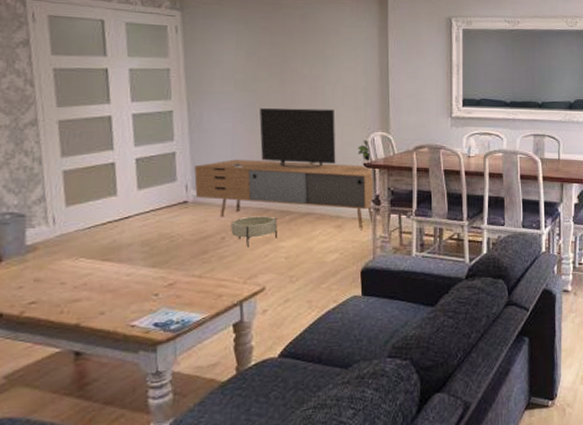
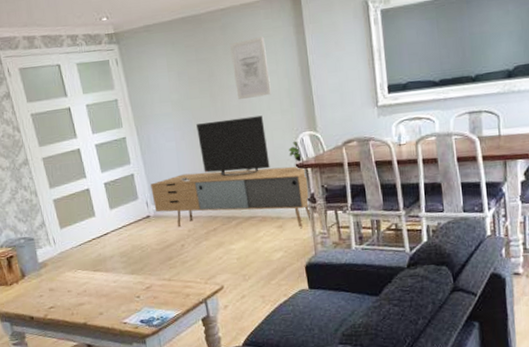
planter: present [231,216,277,247] -> none [187,222,227,252]
wall art: none [309,32,347,91] -> present [230,37,272,100]

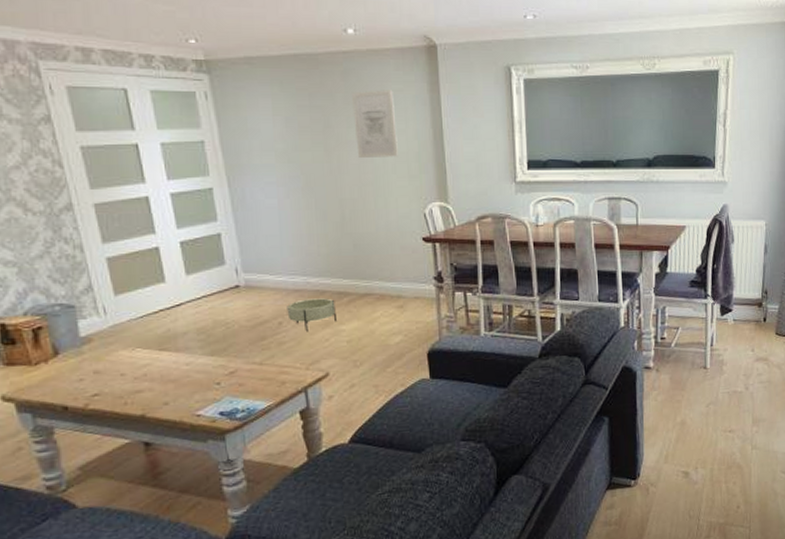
media console: present [151,115,313,228] -> none [243,179,439,309]
planter: none [187,222,227,252] -> present [287,298,336,332]

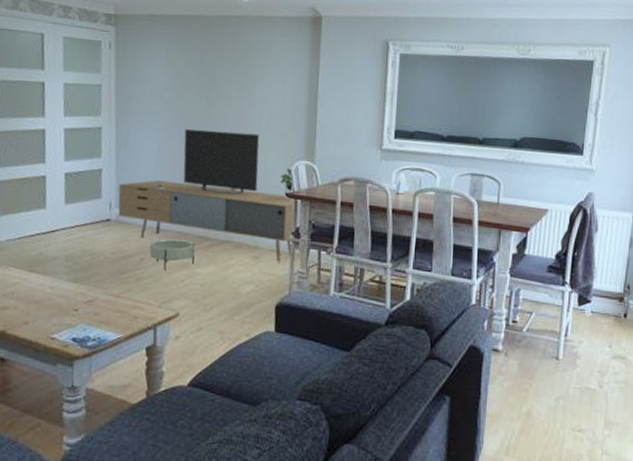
media console: none [243,179,439,309] -> present [118,129,294,262]
wall art: present [352,90,398,159] -> none [236,52,277,115]

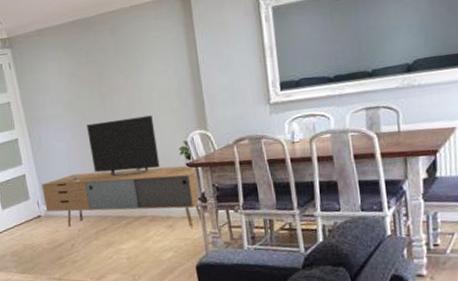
planter: present [149,239,195,271] -> none [77,222,117,252]

